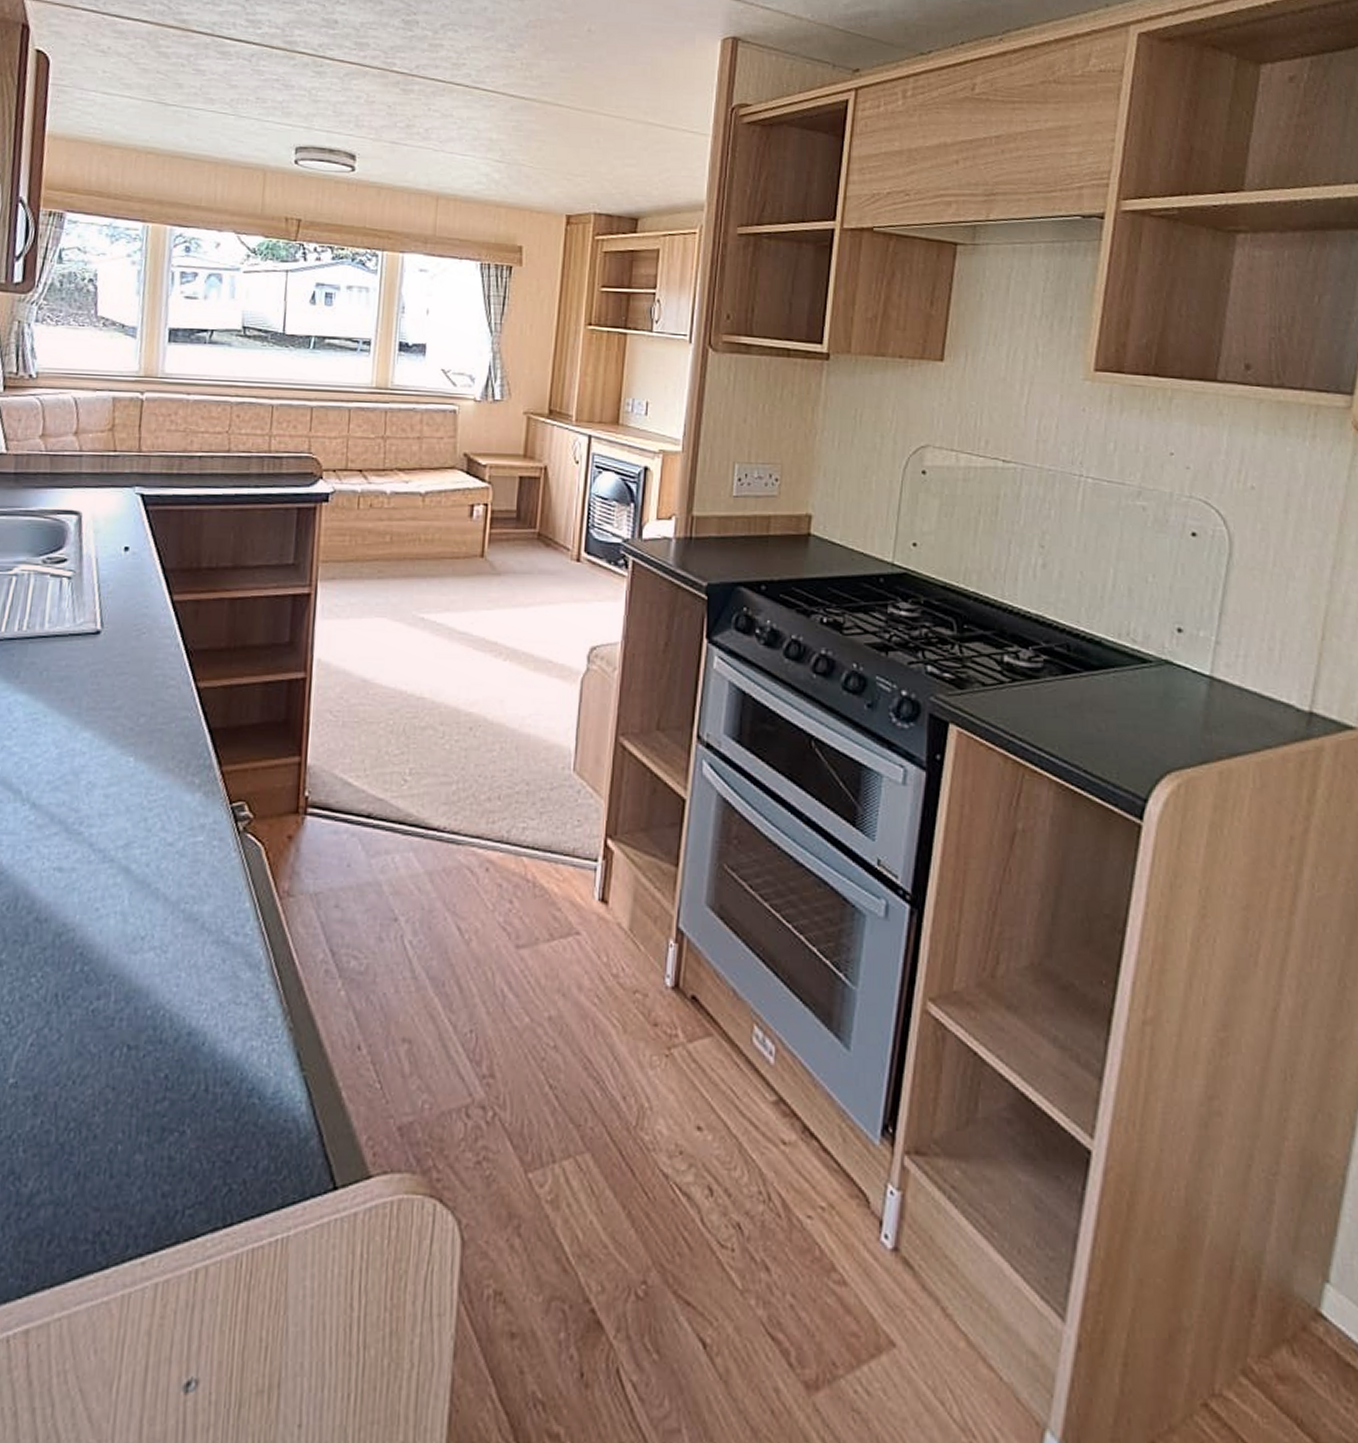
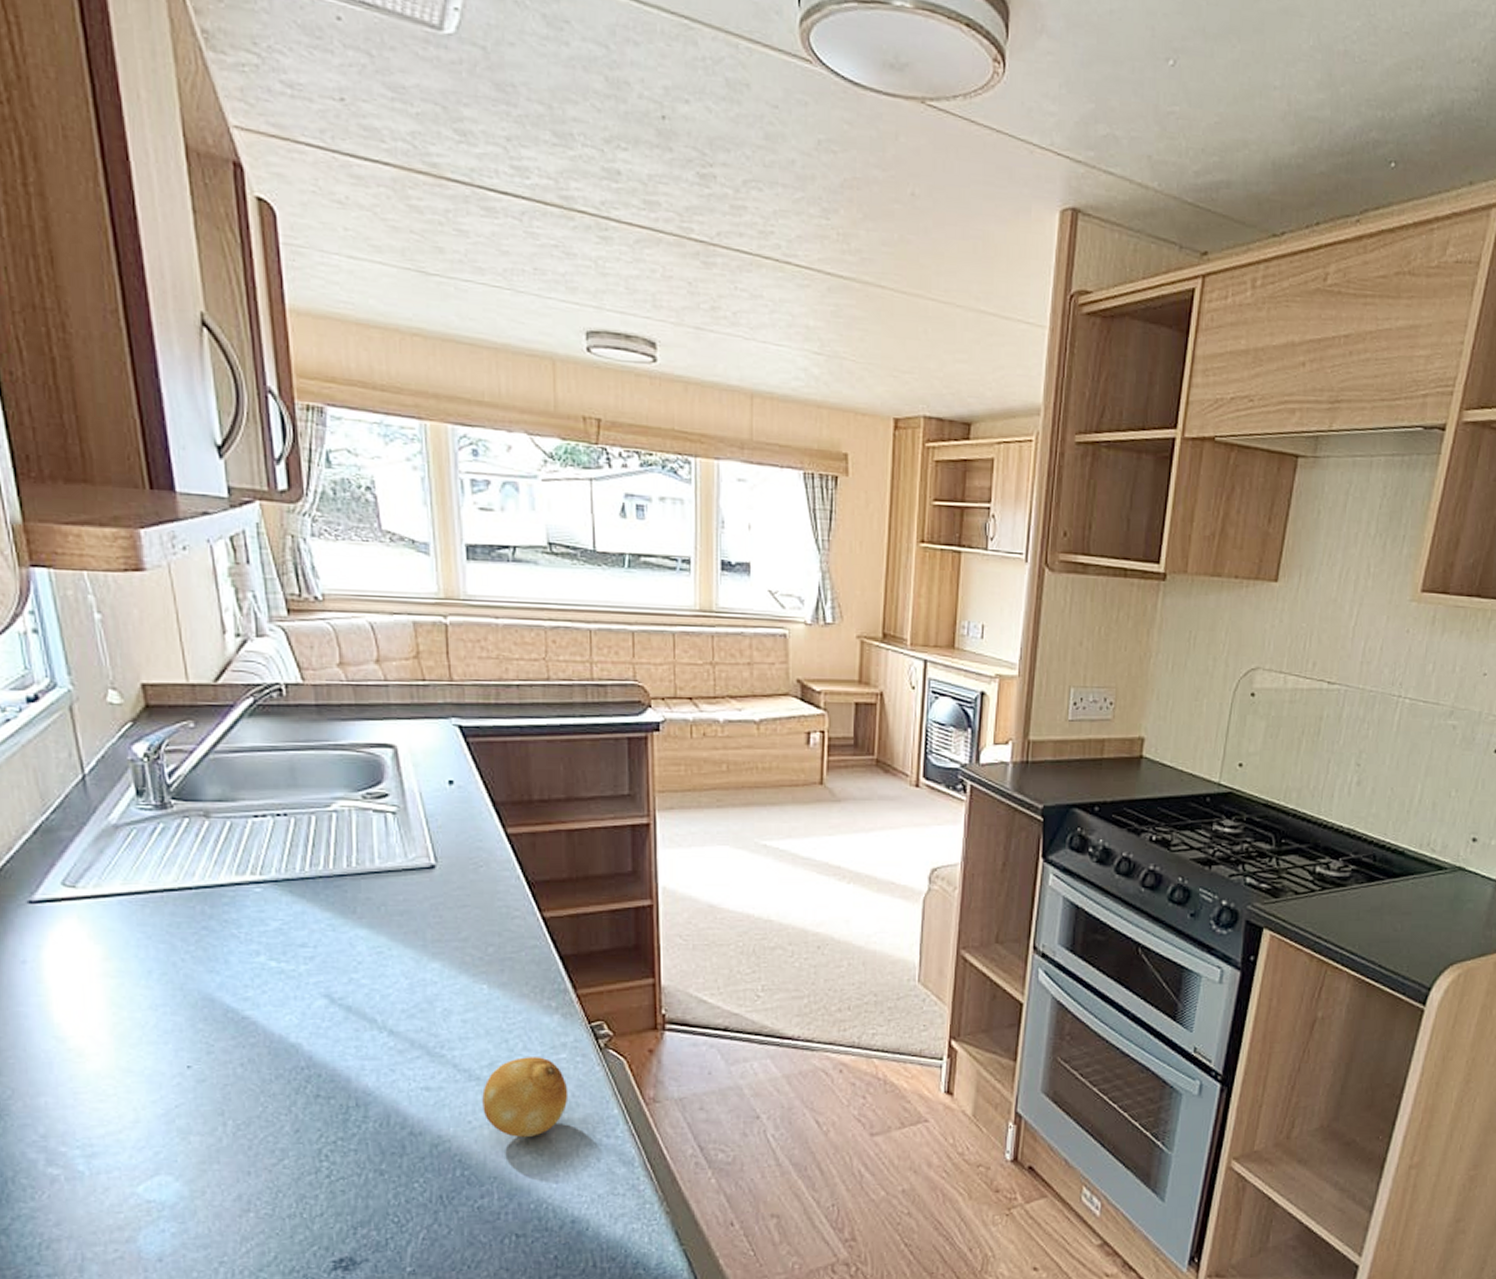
fruit: none [112,838,201,930] -> present [482,1057,569,1137]

